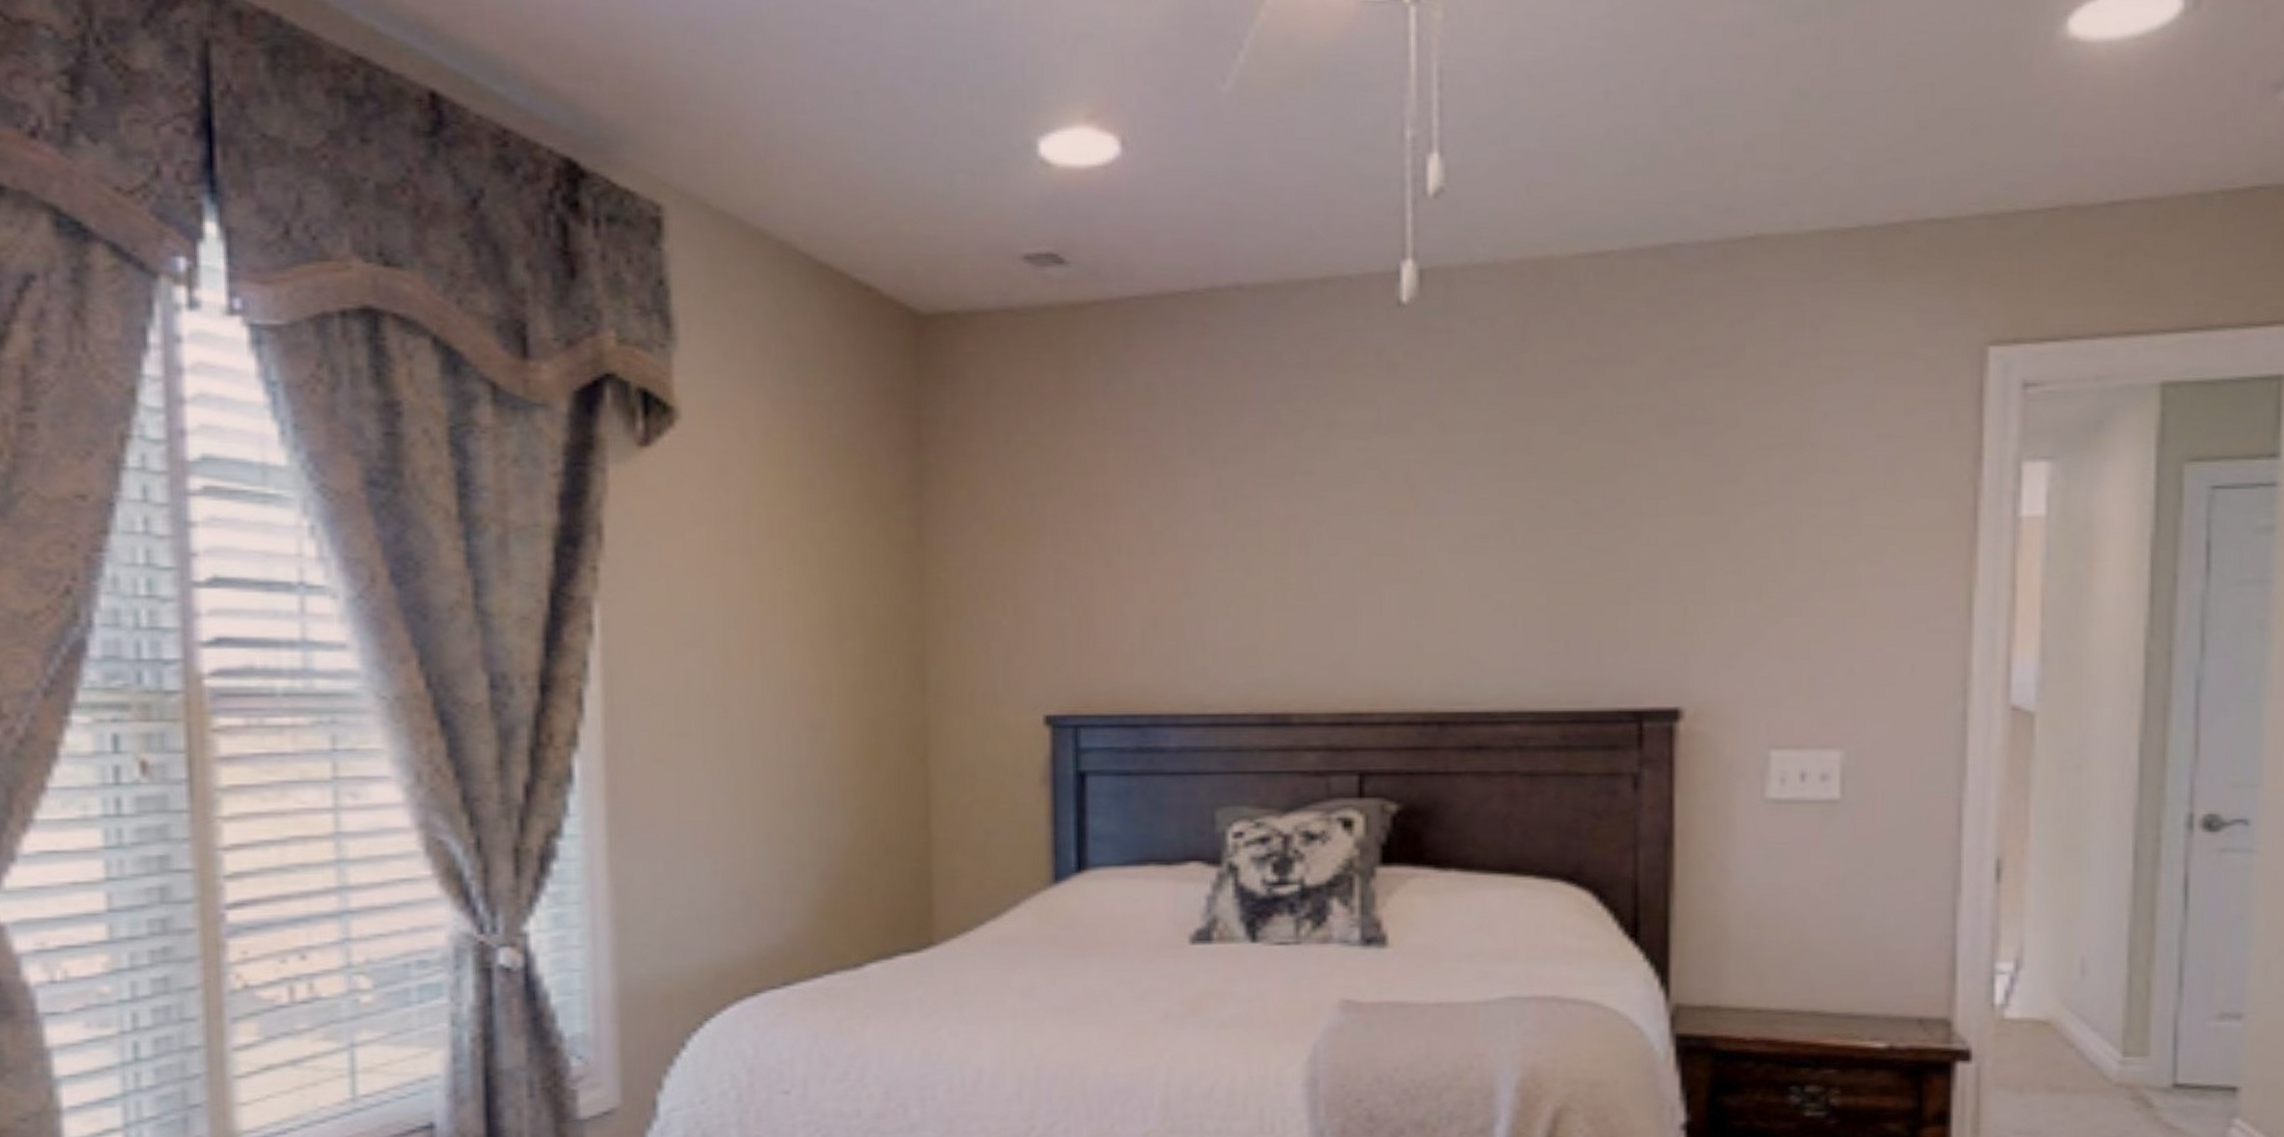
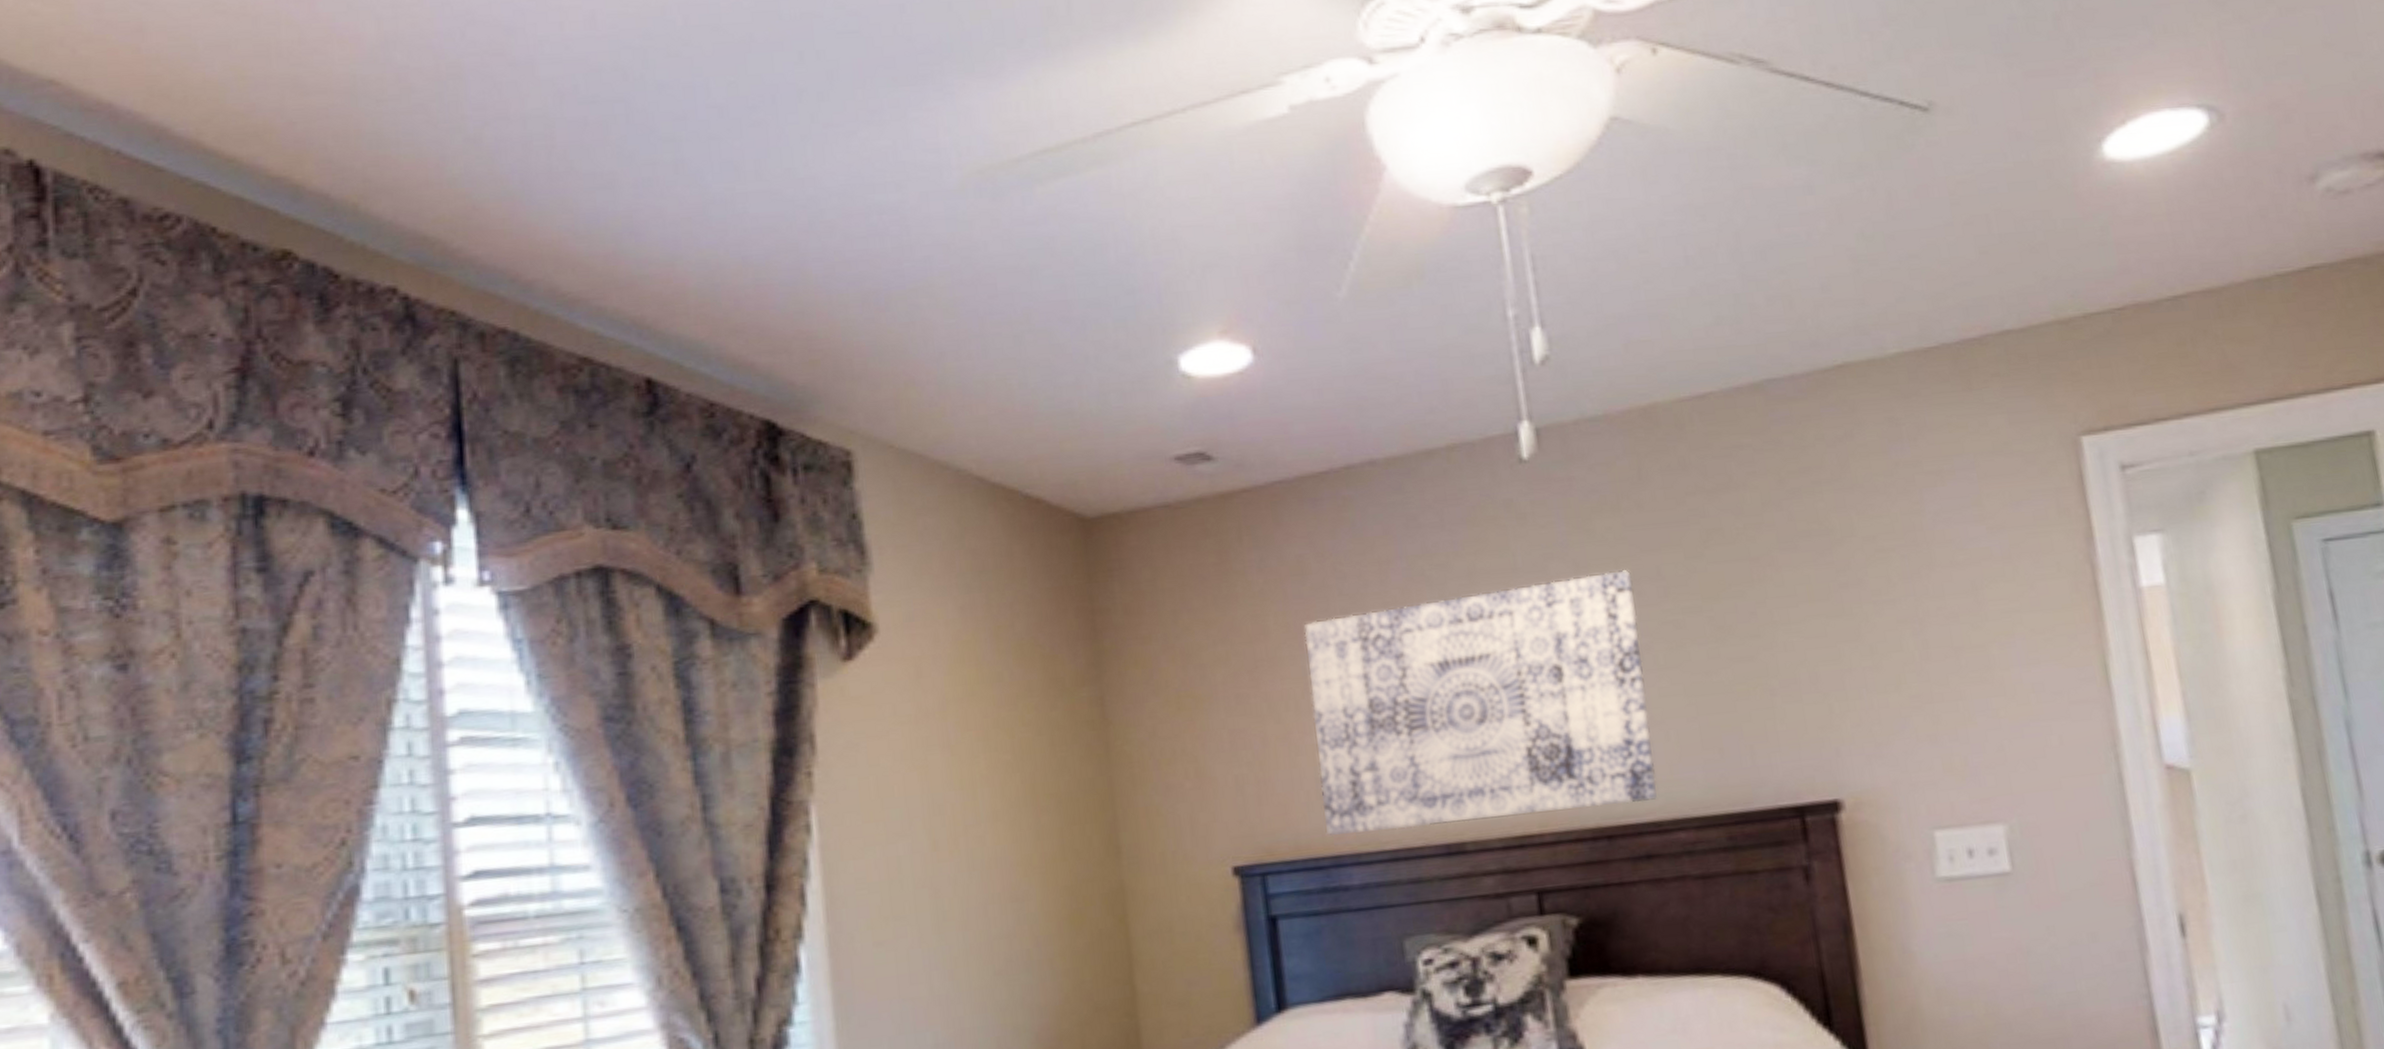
wall art: none [1145,438,1500,694] -> present [1304,570,1657,837]

